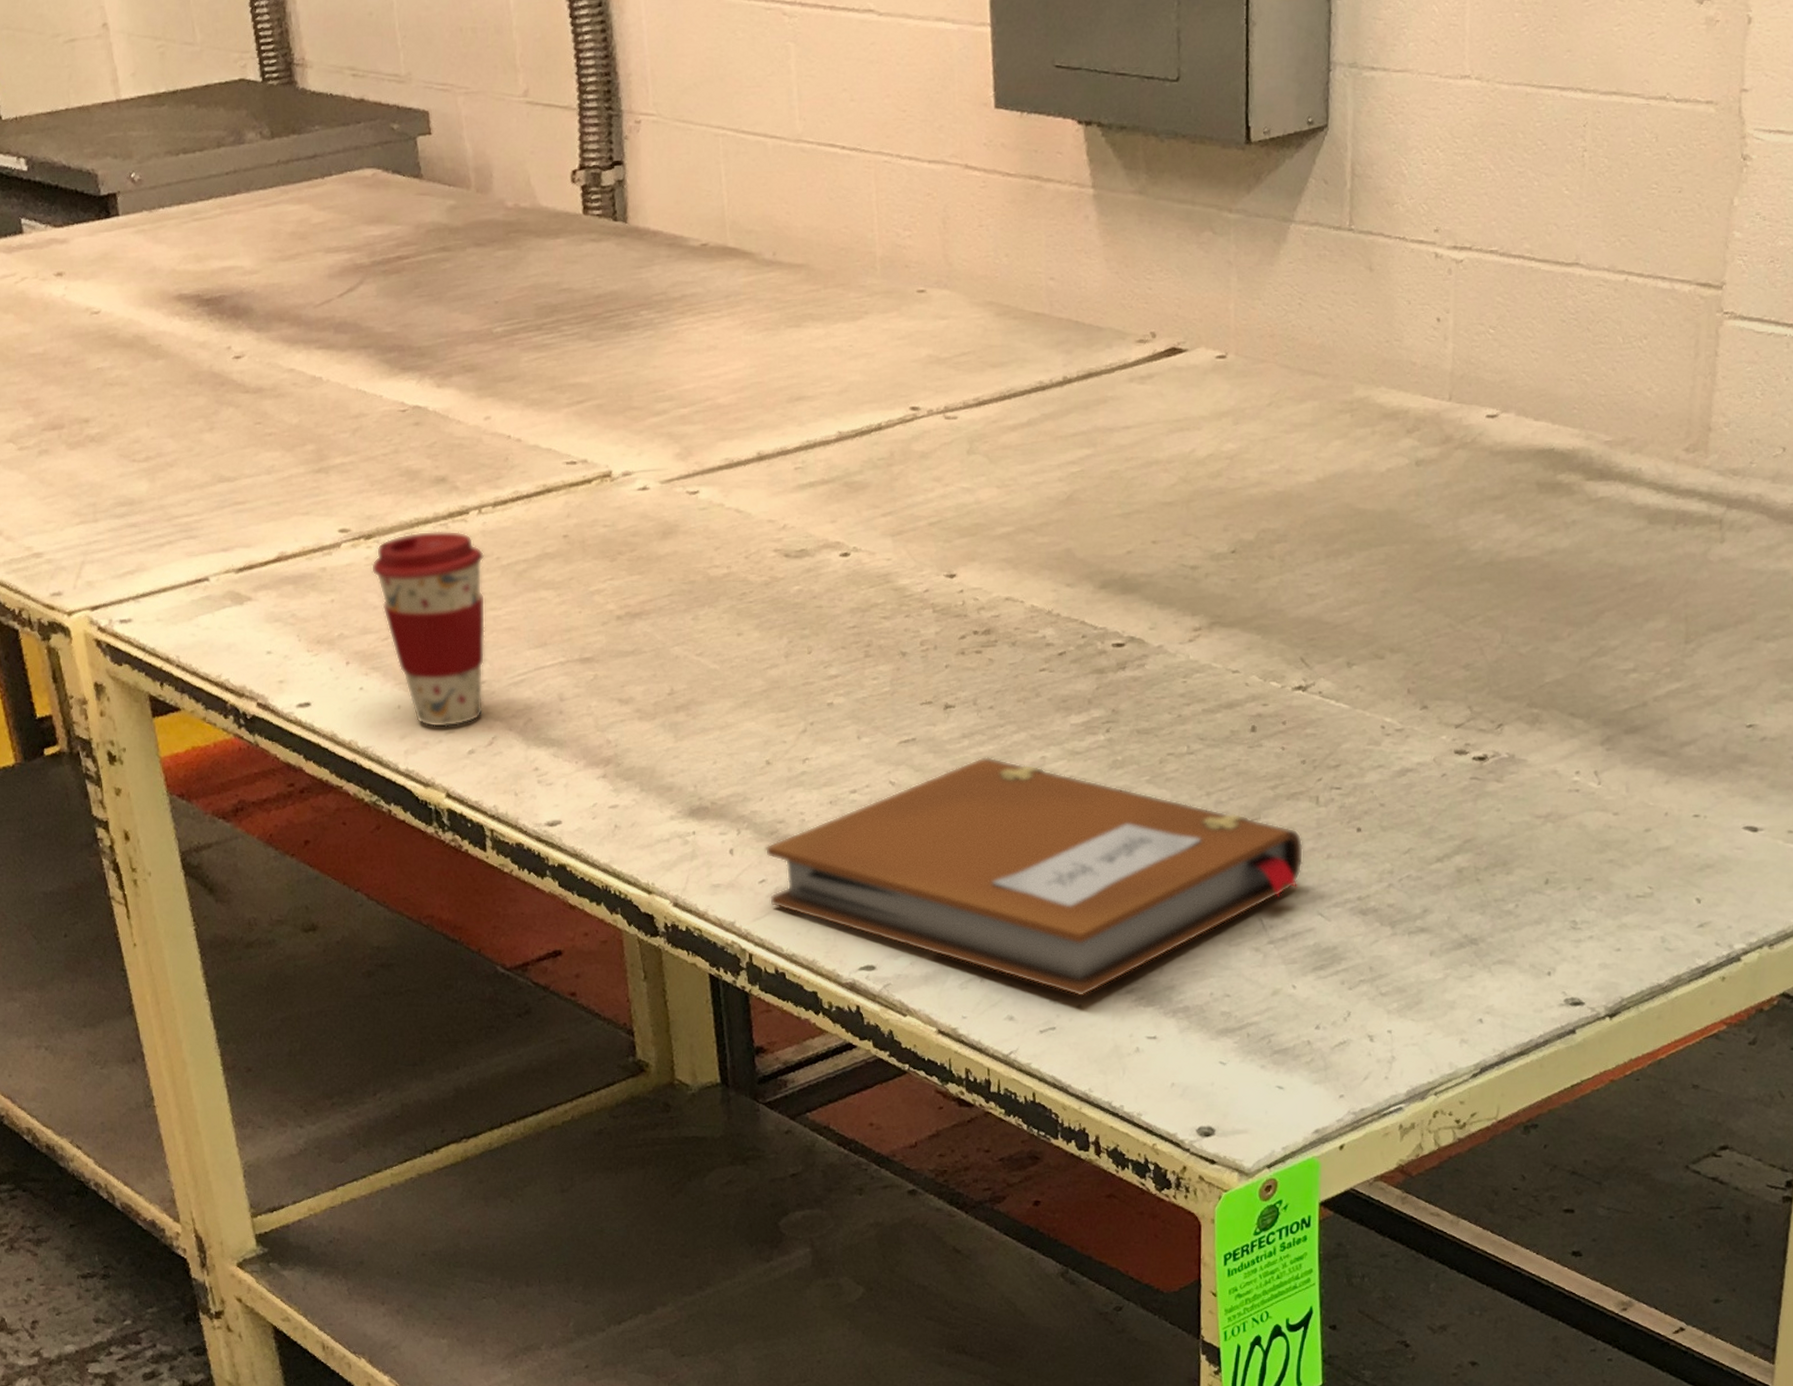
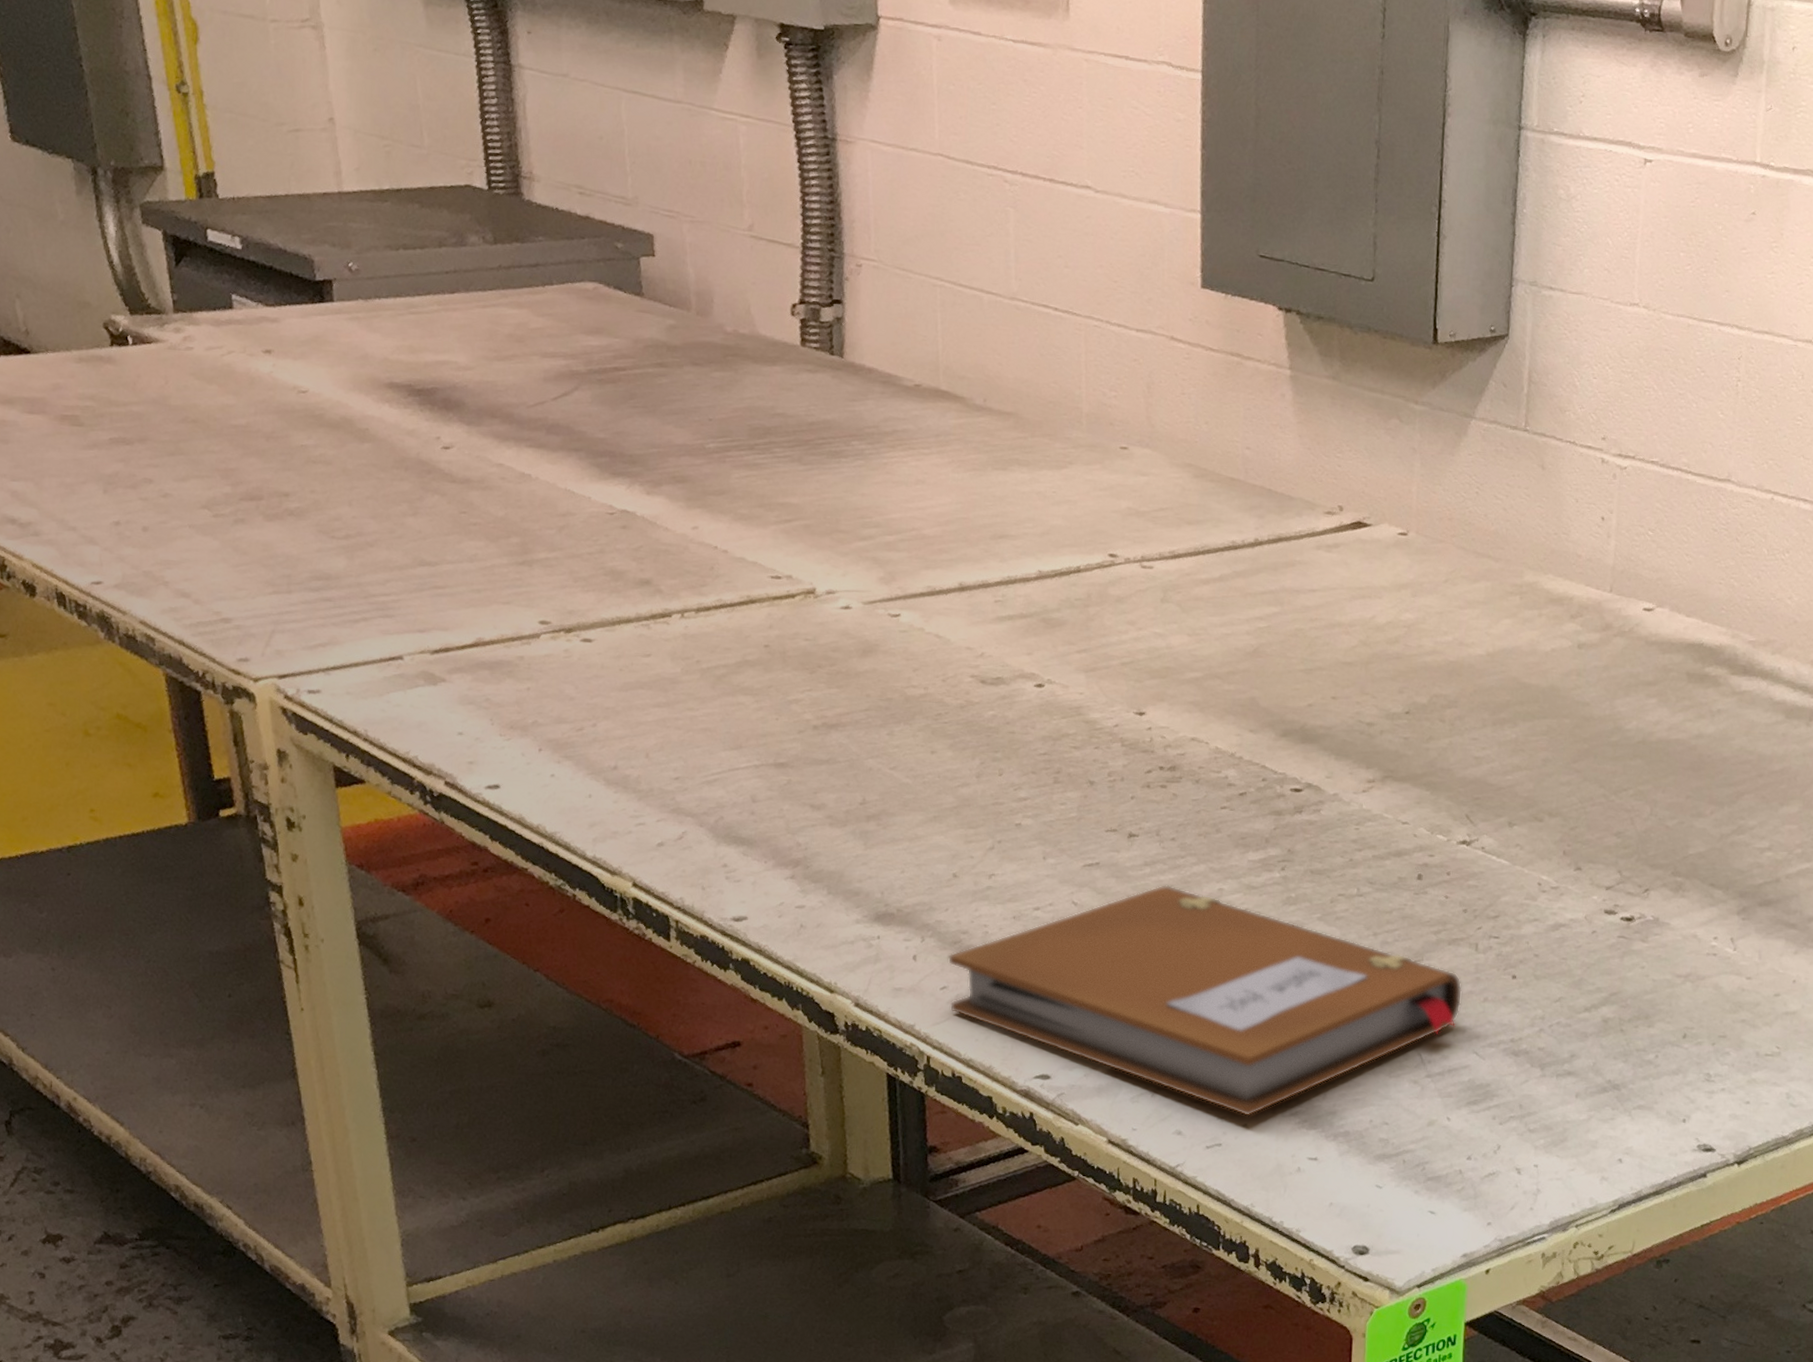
coffee cup: present [371,530,486,728] -> none [569,629,685,819]

